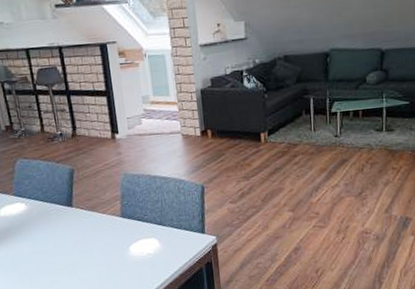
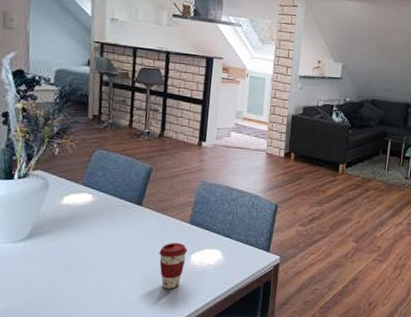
coffee cup: none [99,237,126,281] -> present [159,243,188,289]

